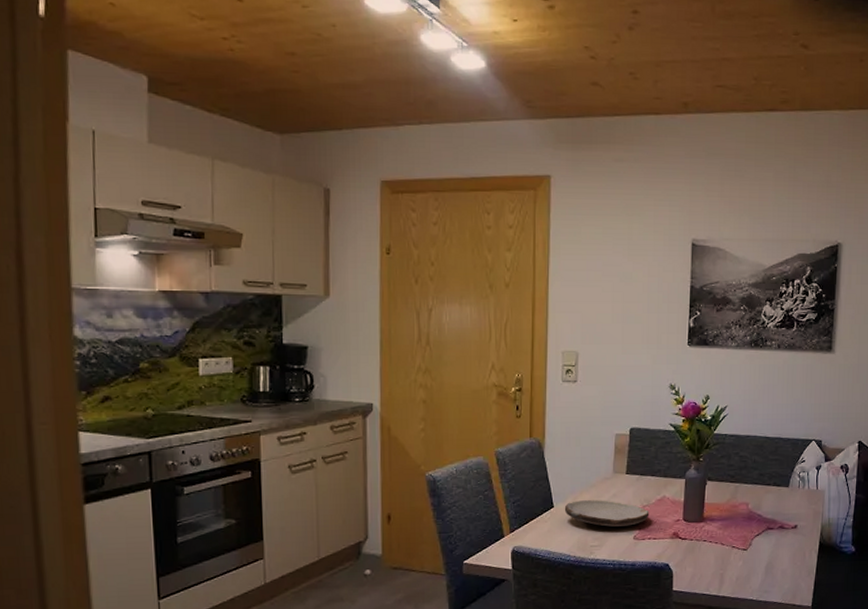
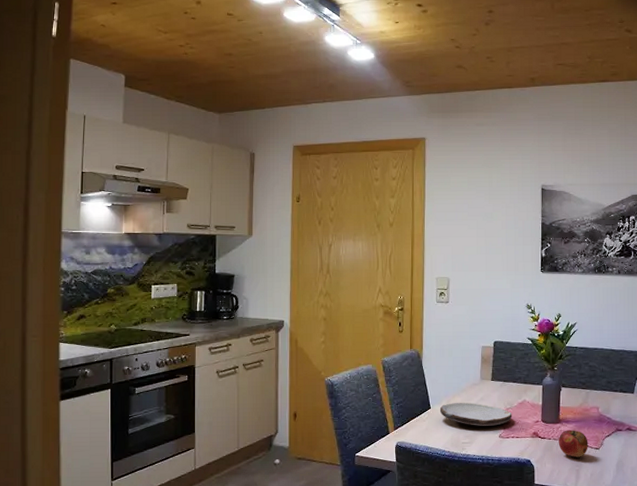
fruit: none [701,529,735,560] -> present [558,430,588,457]

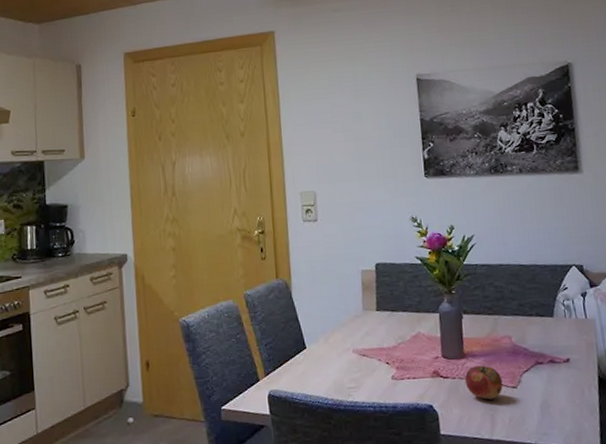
plate: present [439,402,512,426] -> none [317,338,406,367]

